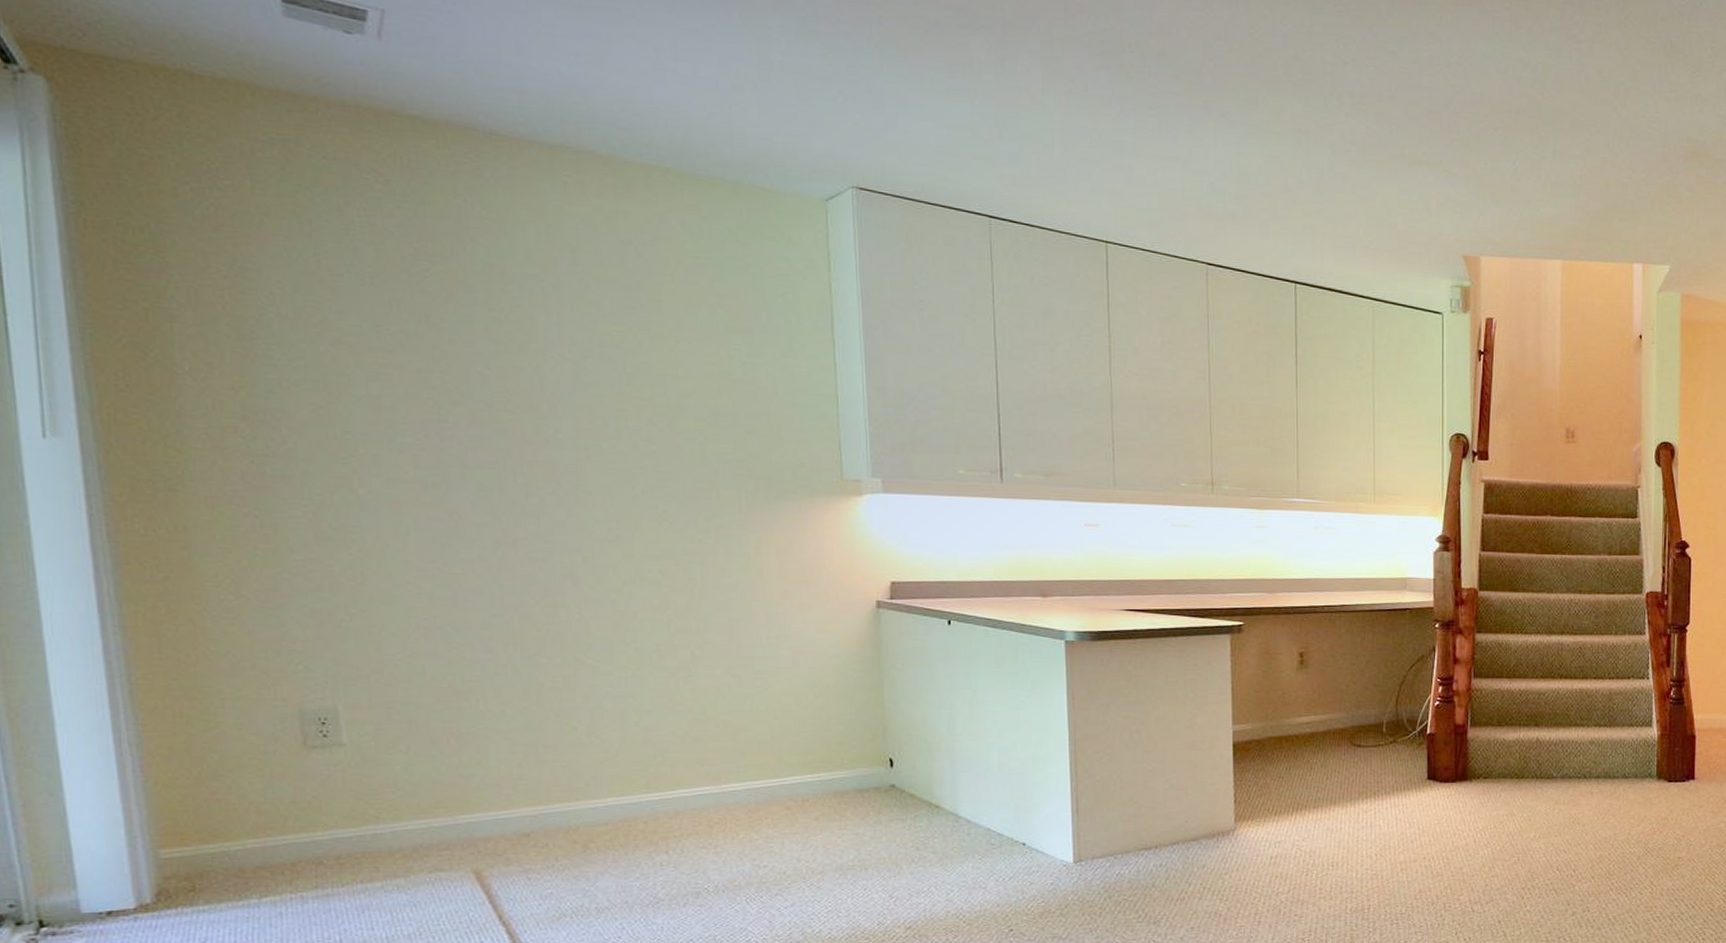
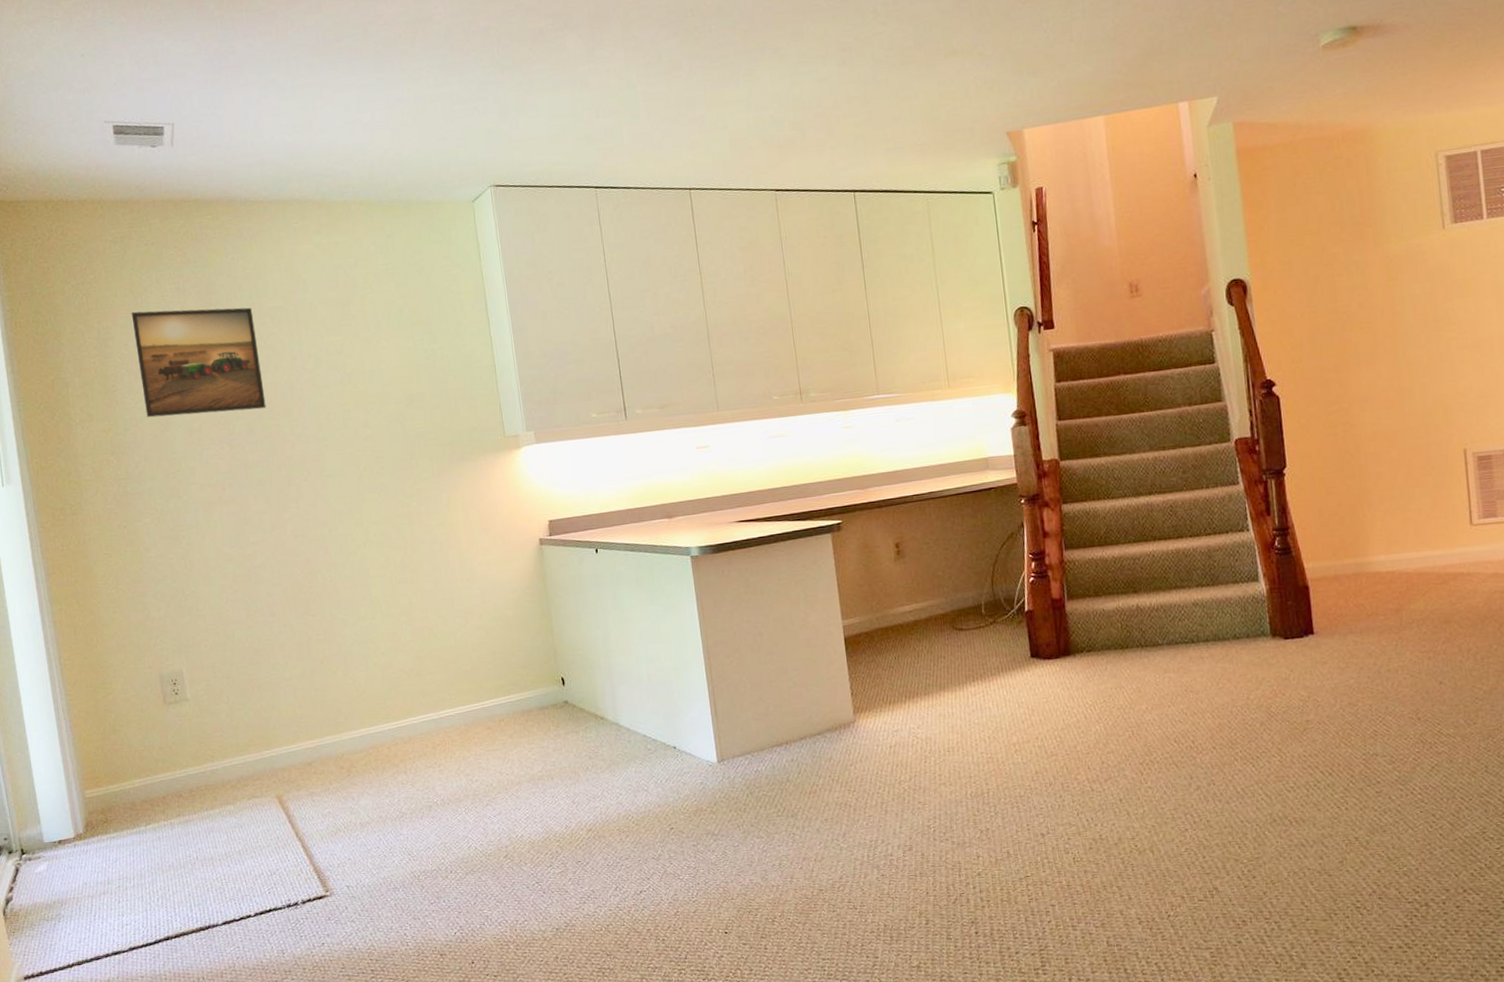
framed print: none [291,240,501,397] -> present [131,307,266,418]

